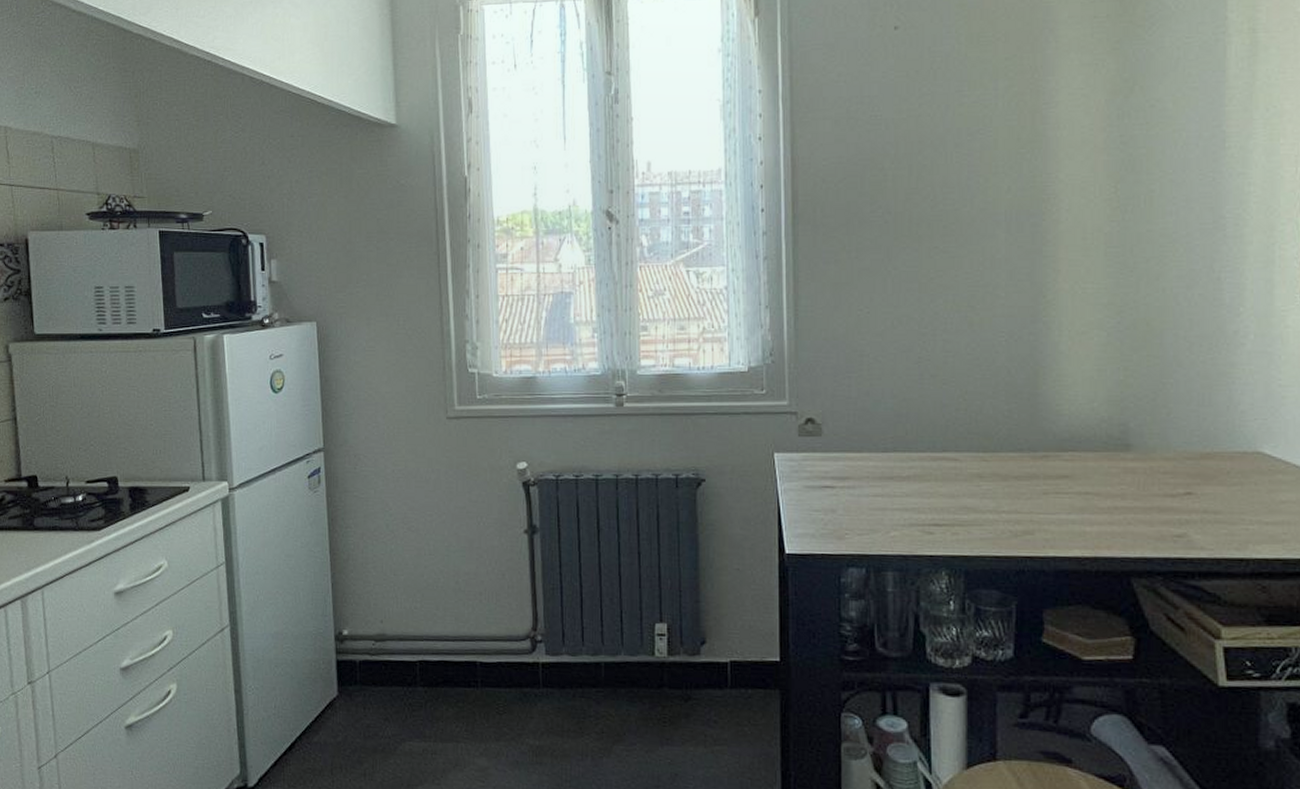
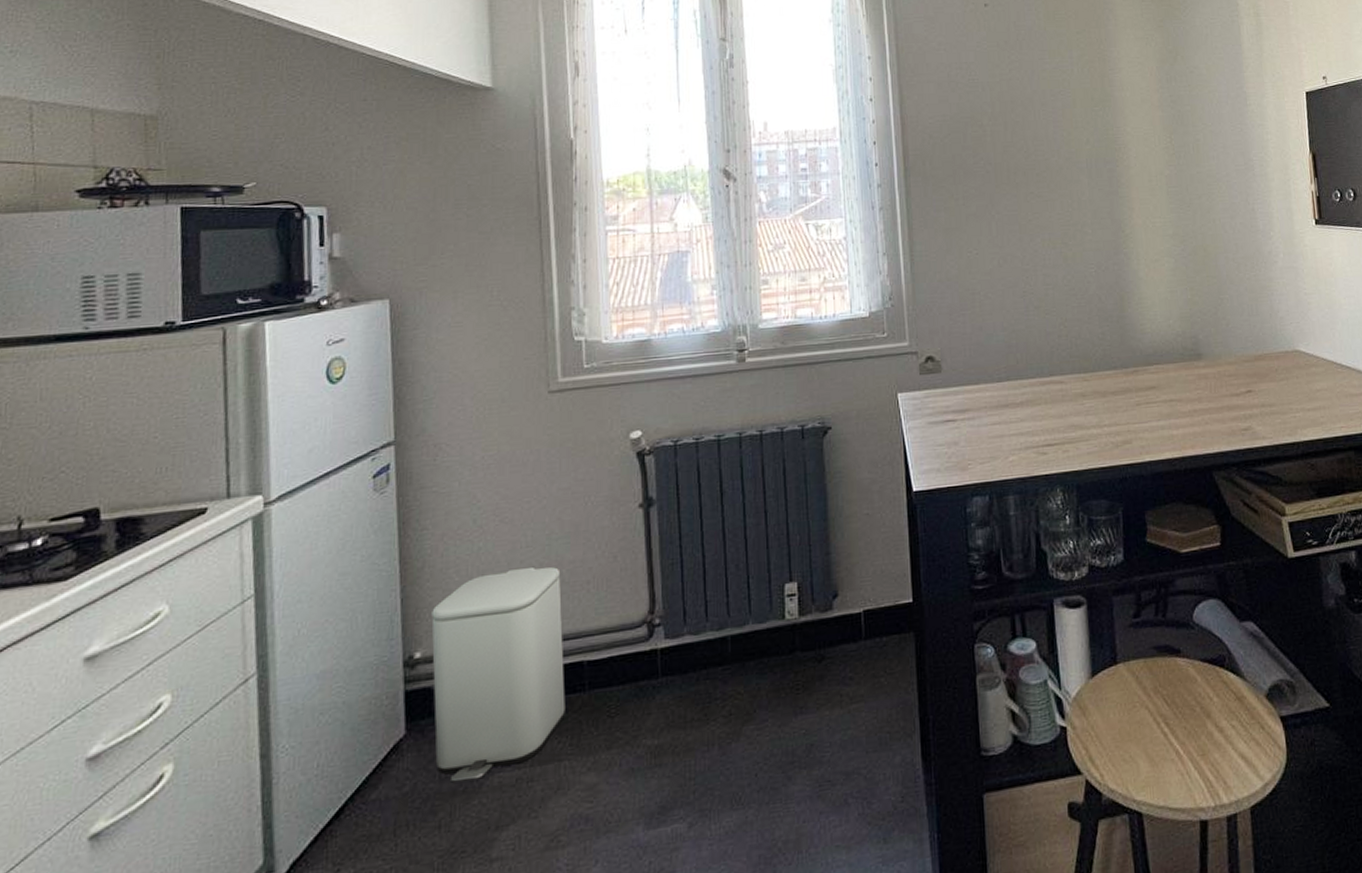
pedal bin: none [355,572,462,744] -> present [431,566,566,784]

